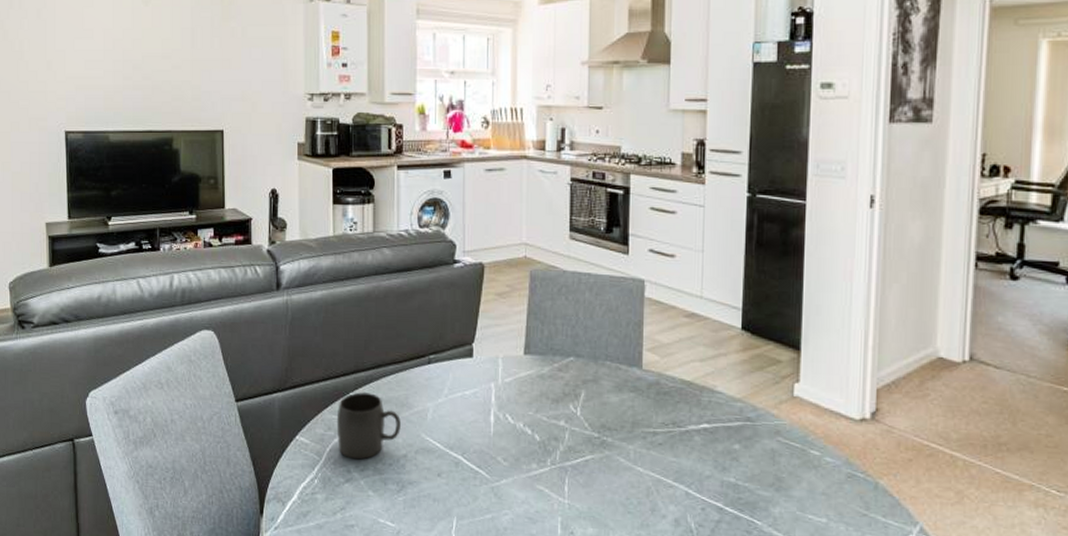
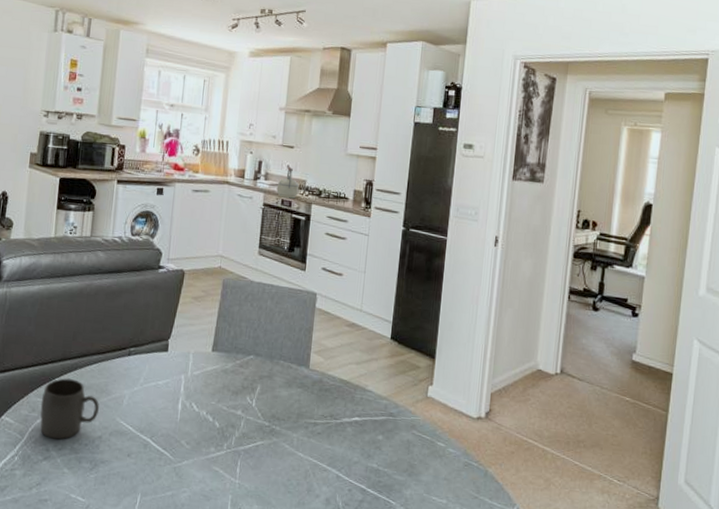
kettle: none [585,131,613,170] -> present [276,166,300,199]

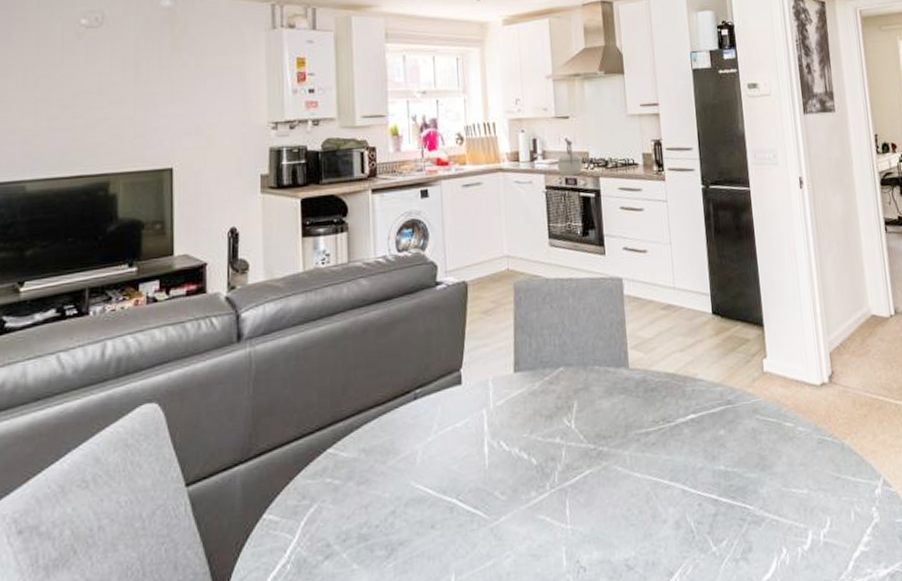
mug: present [40,378,99,440] -> none [312,445,387,529]

